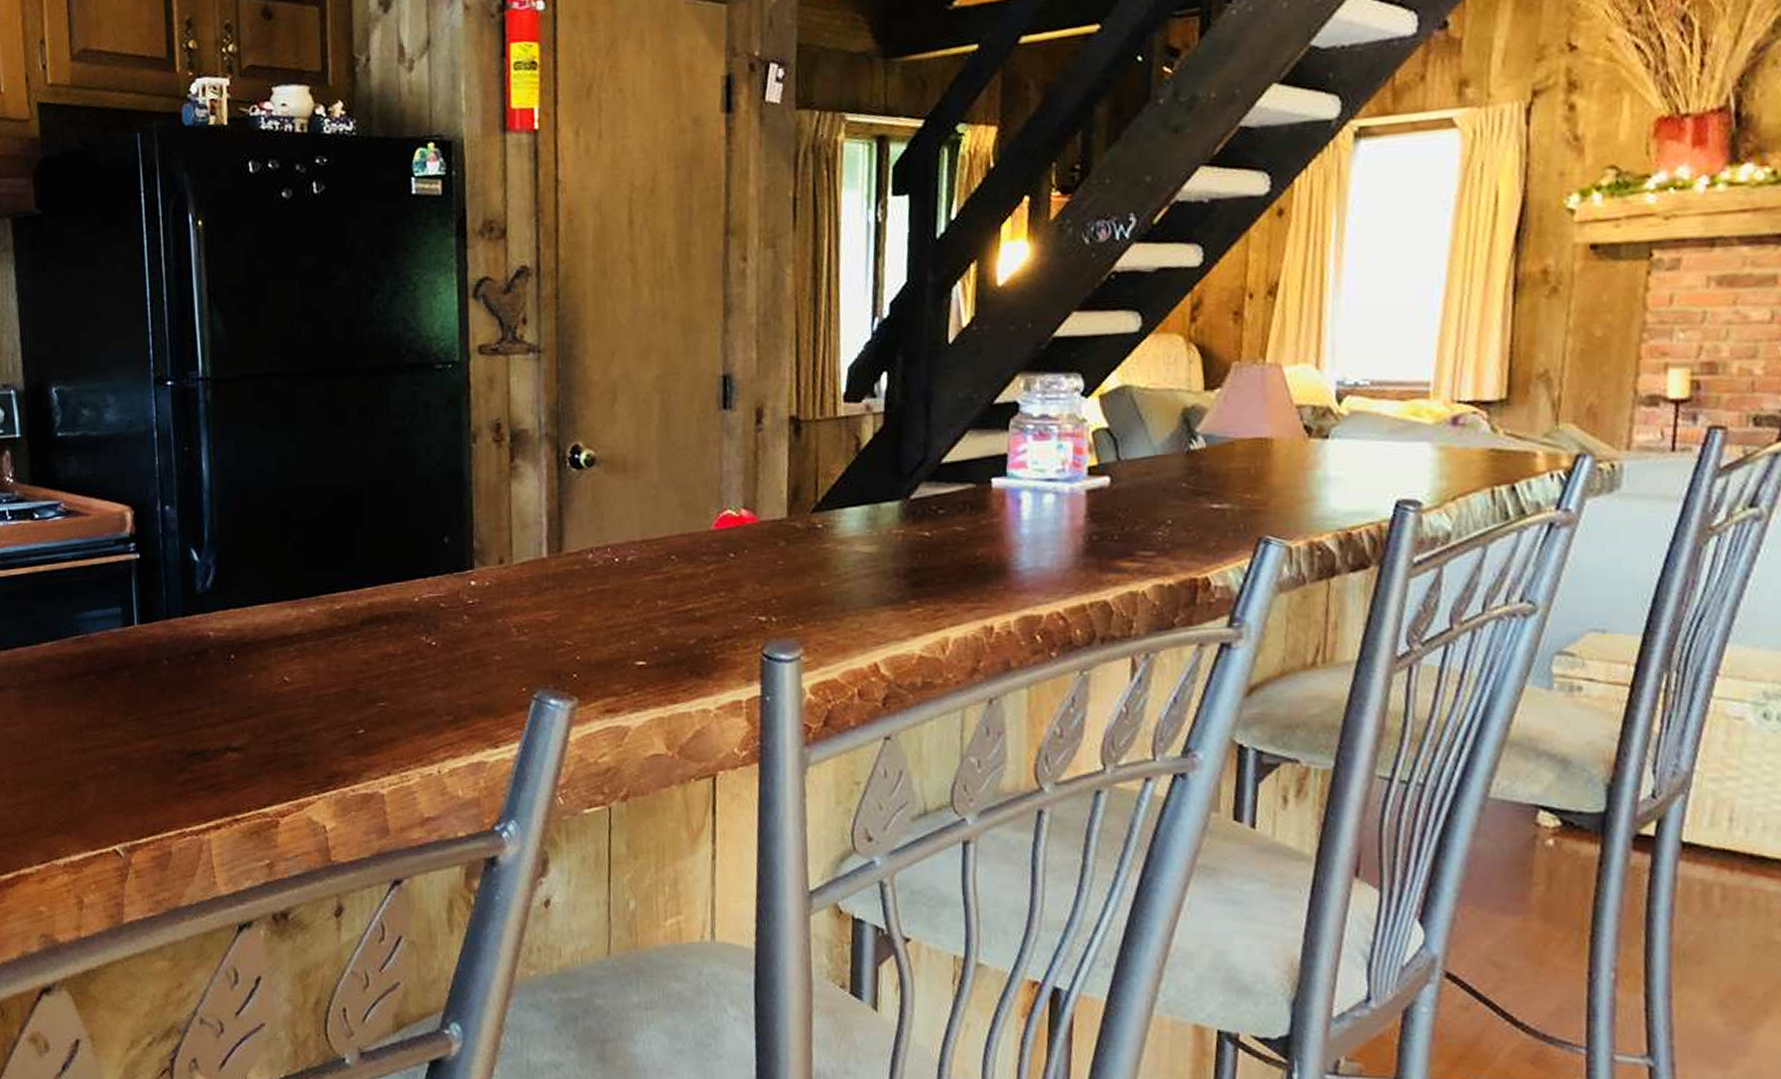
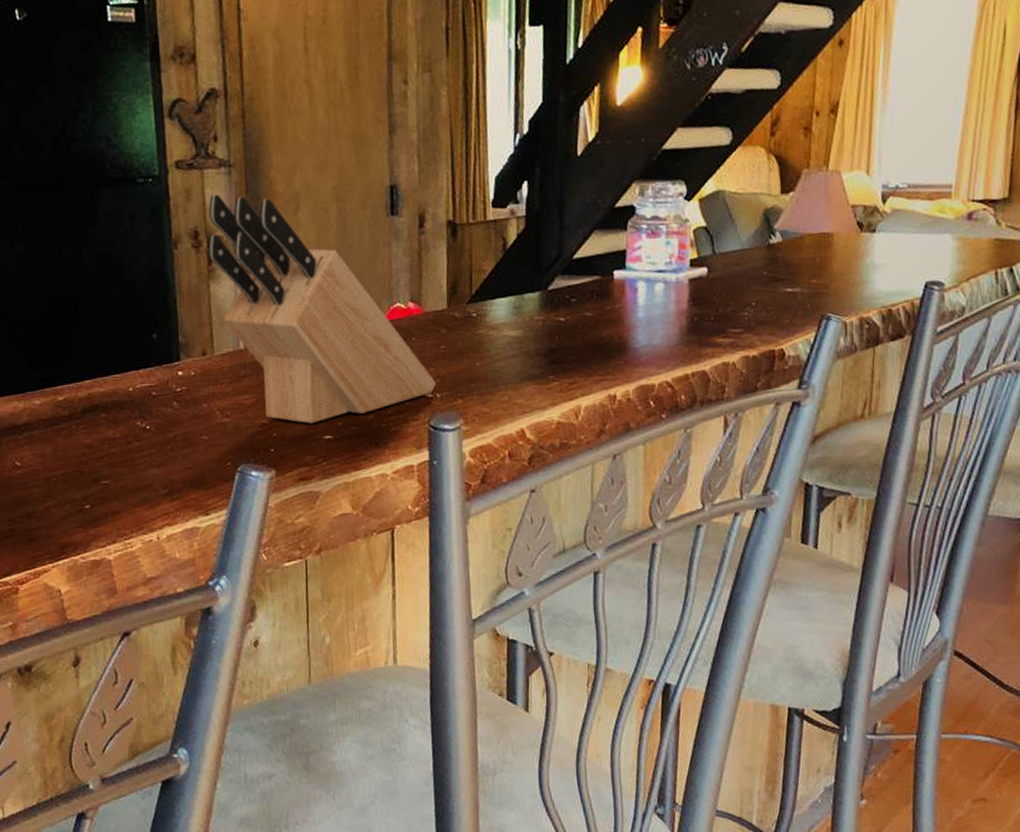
knife block: none [511,383,772,647] -> present [208,194,437,424]

